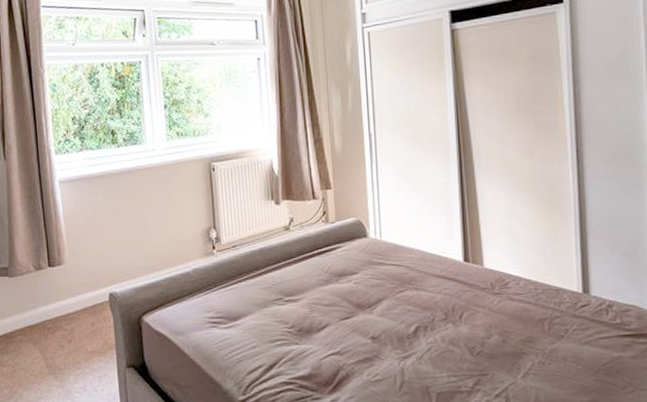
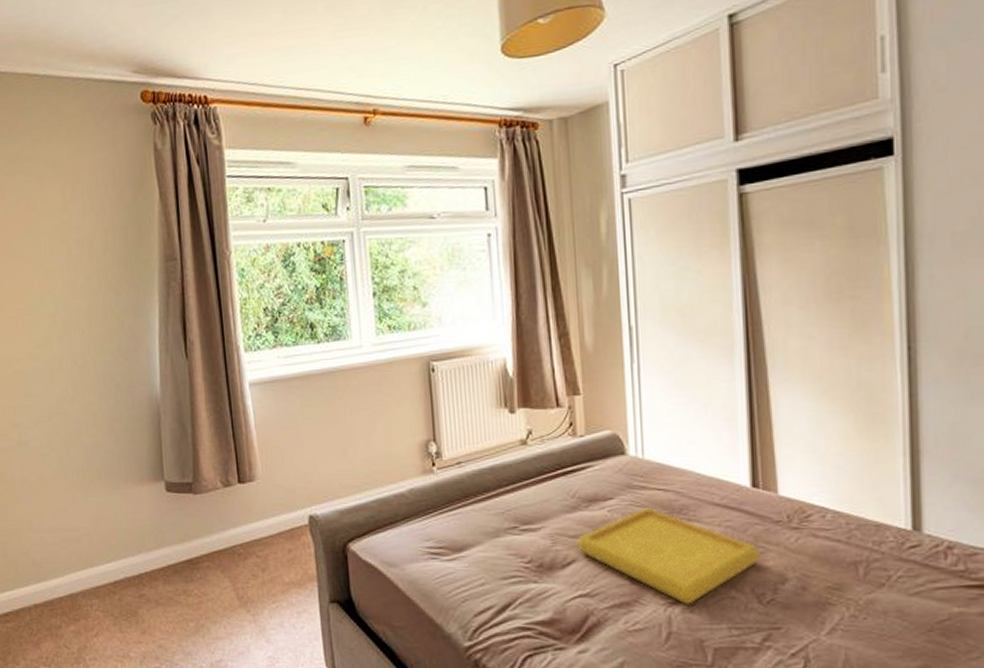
serving tray: none [329,280,472,358] -> present [576,508,761,605]

